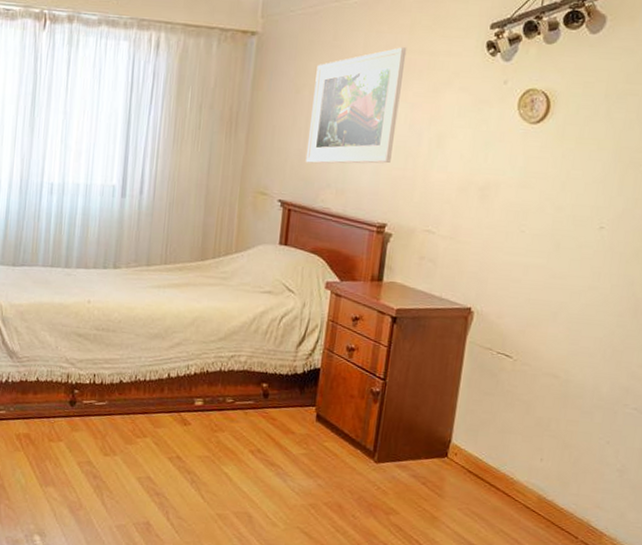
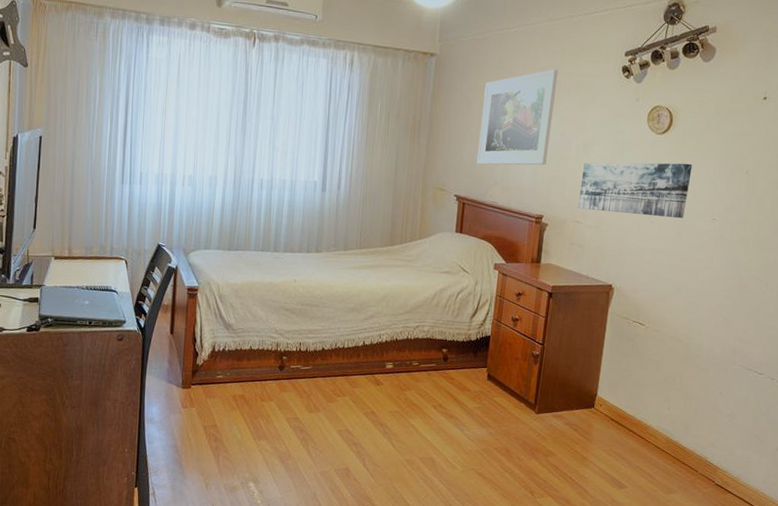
wall art: none [429,158,575,228] -> present [578,162,693,219]

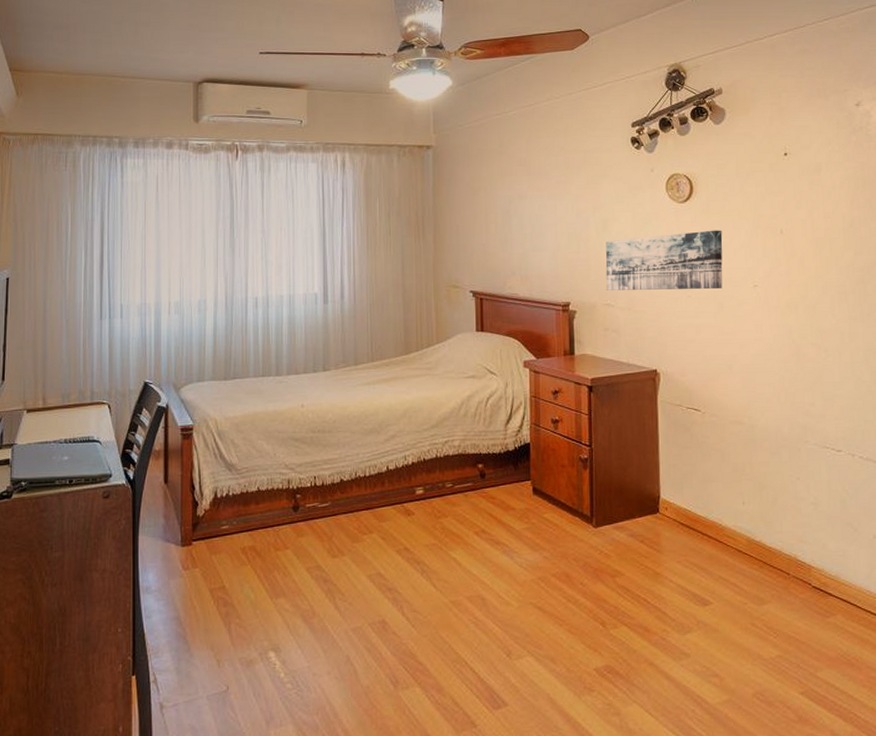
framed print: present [476,69,559,165] -> none [488,148,565,255]

